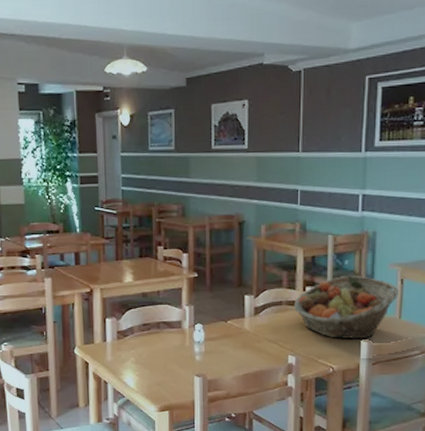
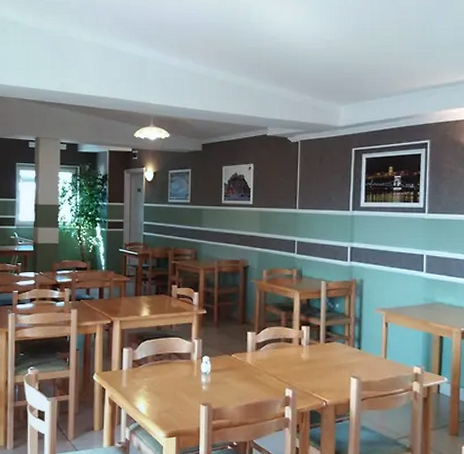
fruit basket: present [293,276,398,340] -> none [291,318,384,376]

